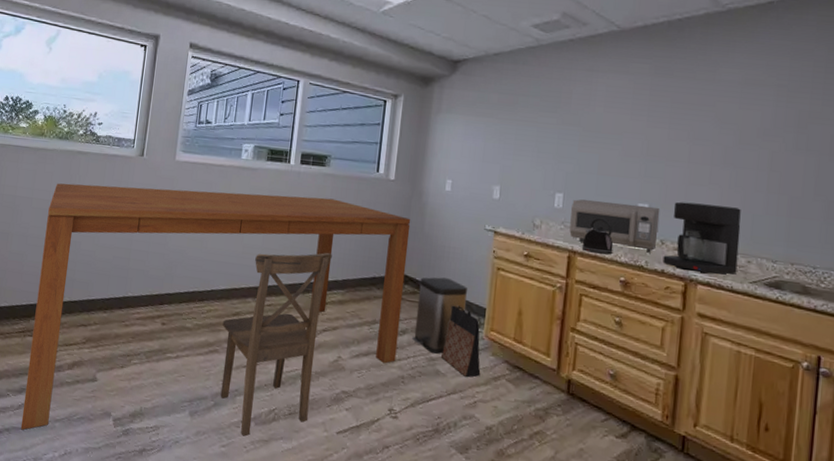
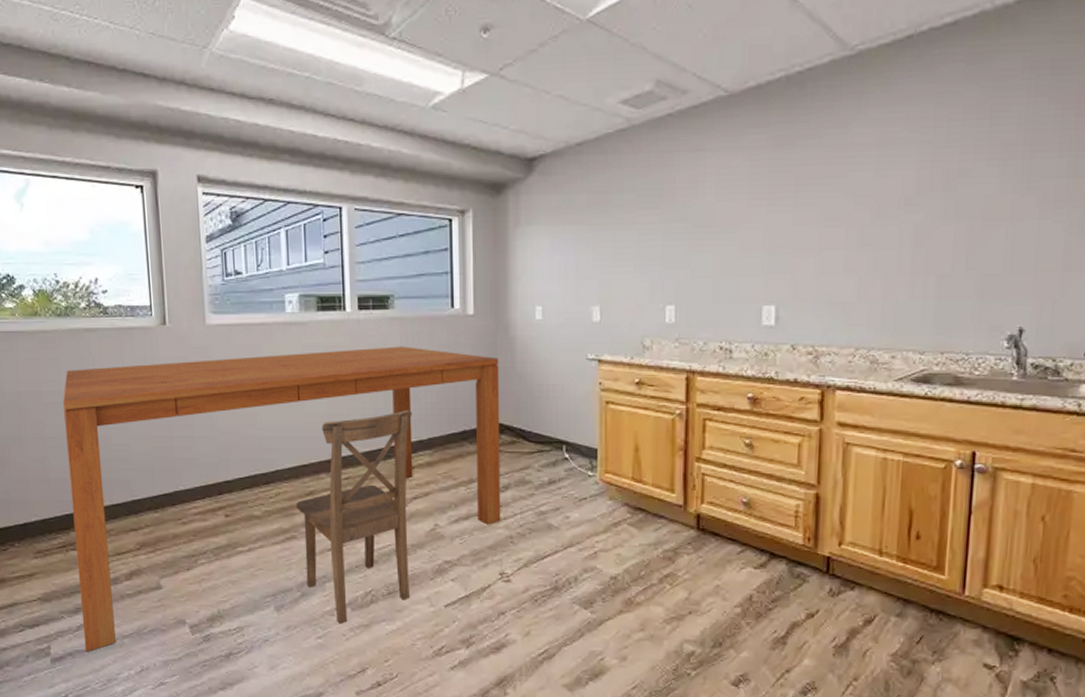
pedal bin: present [412,277,468,354] -> none [517,421,575,506]
bag: present [441,305,481,378] -> none [552,450,598,528]
microwave: present [569,199,661,253] -> none [685,307,789,362]
kettle: present [581,217,613,256] -> none [701,328,738,371]
coffee maker: present [662,201,741,275] -> none [795,296,883,378]

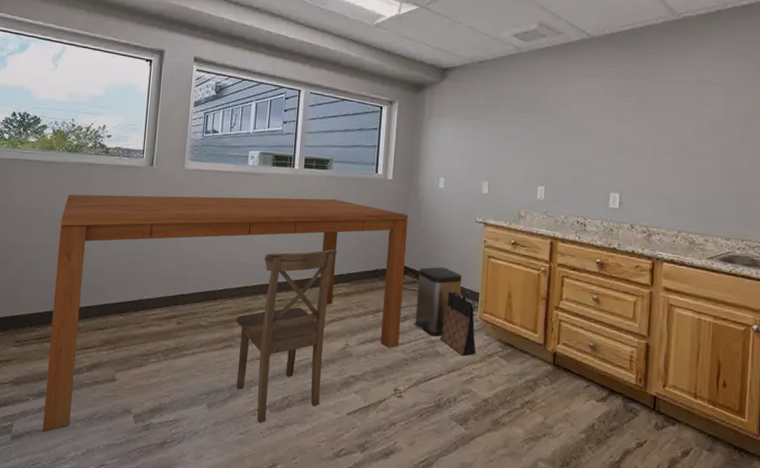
pedal bin: none [517,421,575,506] -> present [413,267,463,337]
bag: none [552,450,598,528] -> present [440,291,476,357]

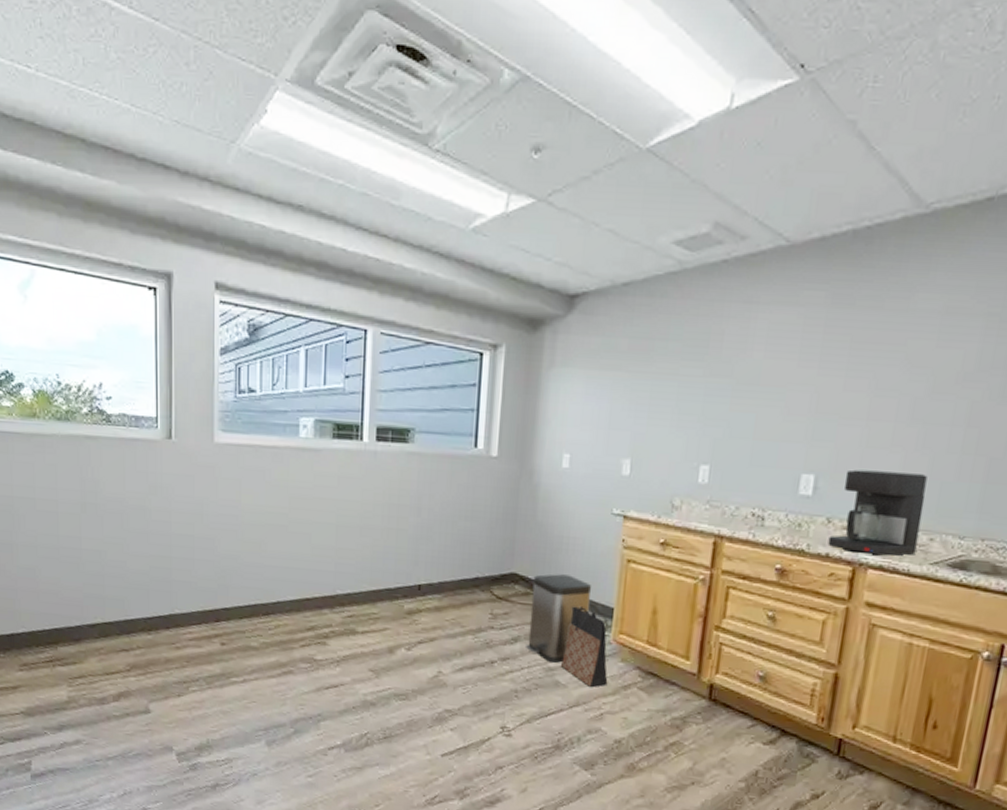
dining table: present [42,194,409,432] -> none [58,478,520,771]
dining chair: present [236,248,337,423] -> none [295,550,424,765]
coffee maker: none [633,190,699,253] -> present [828,469,928,557]

